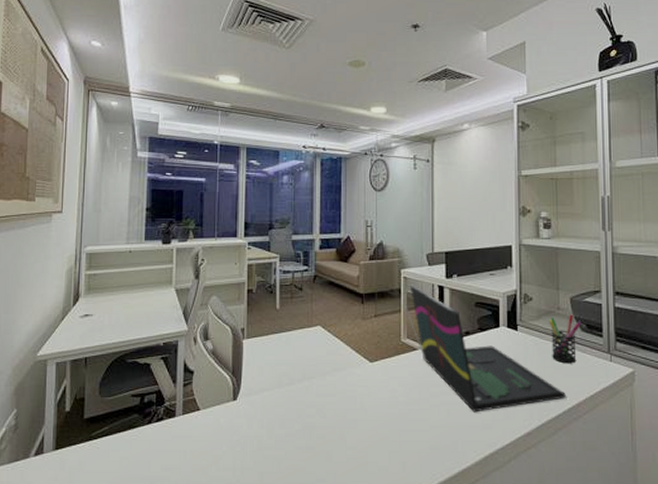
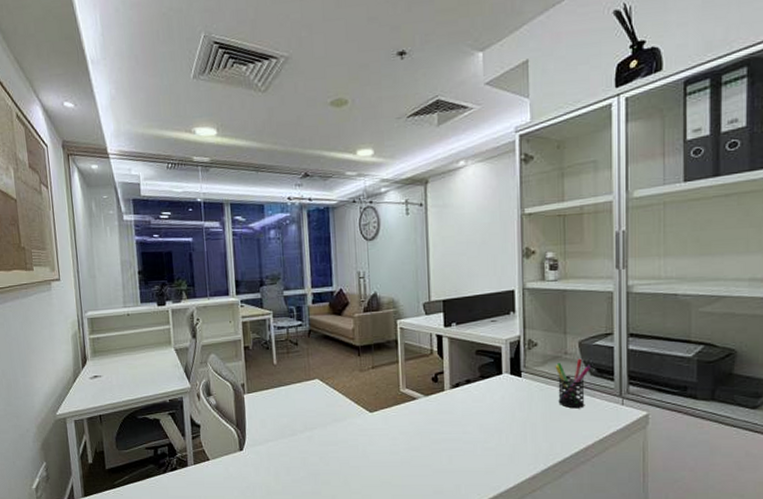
laptop: present [404,284,567,413] -> none [402,335,574,458]

